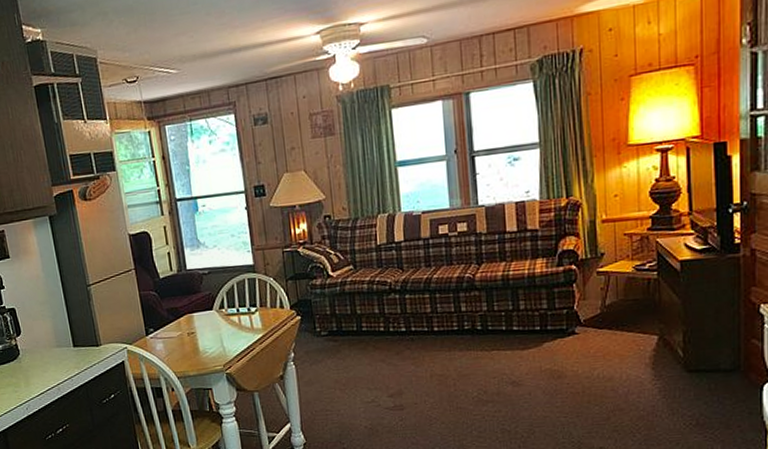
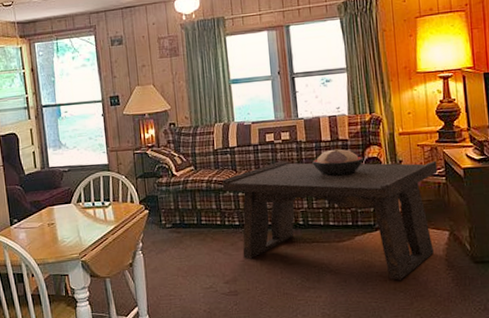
coffee table: none [385,252,648,392] -> present [221,160,438,280]
decorative bowl: none [494,241,558,274] -> present [312,149,364,177]

